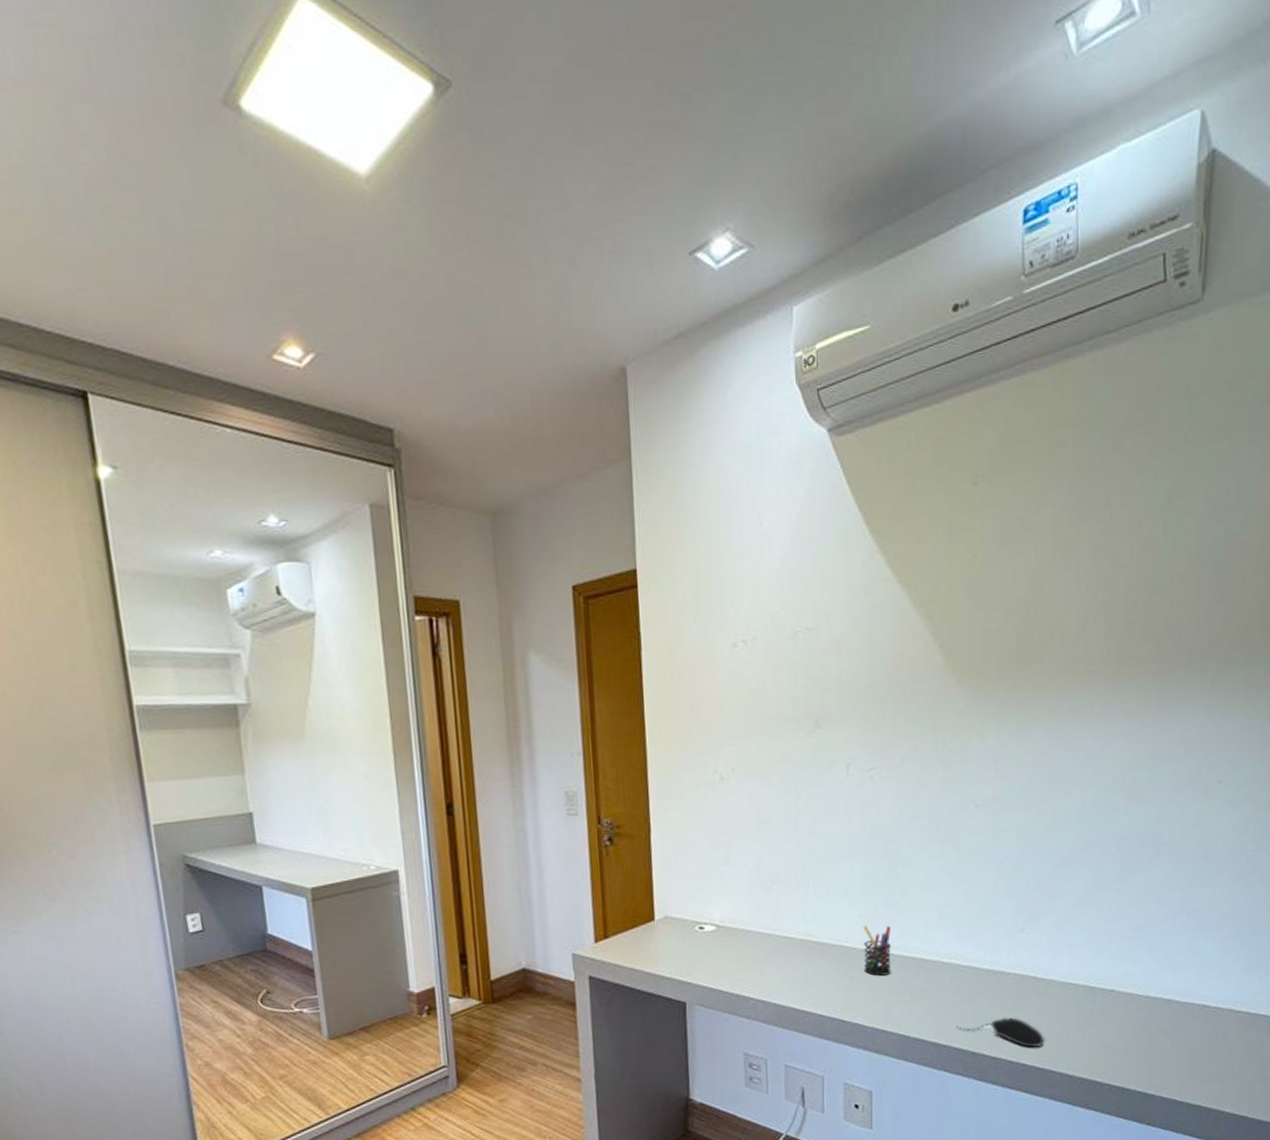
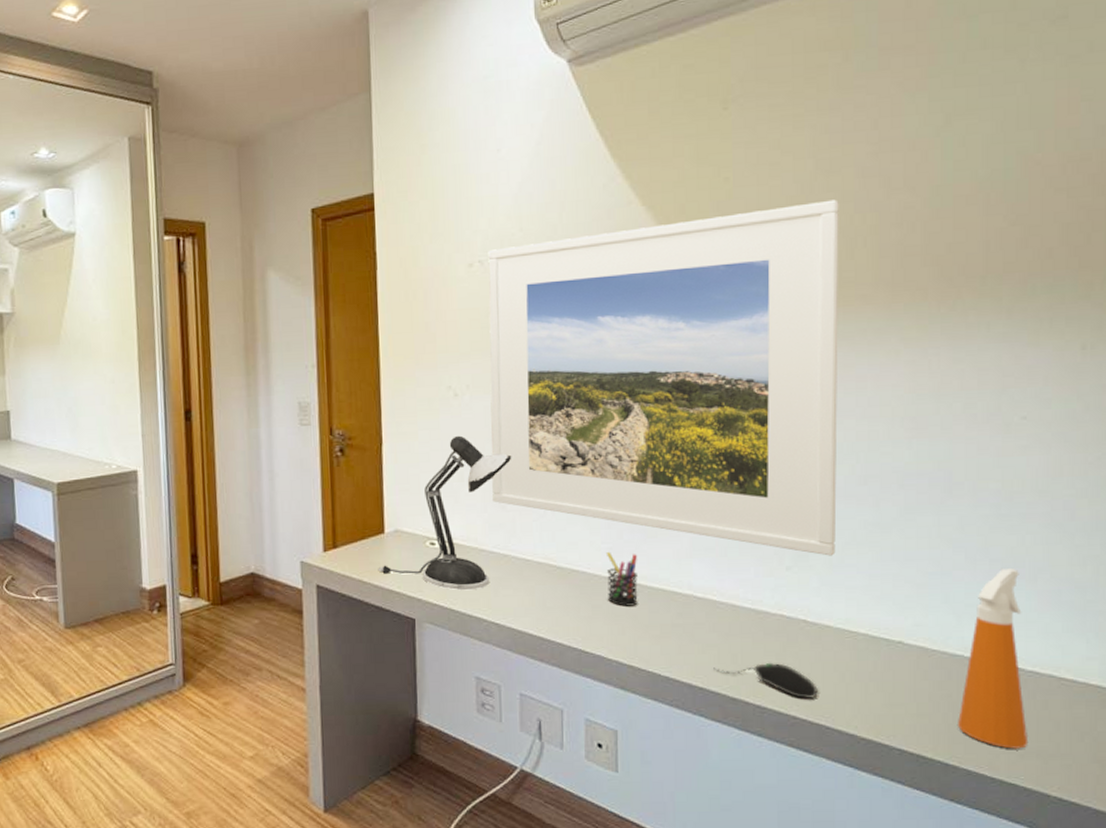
desk lamp: none [649,819,776,972] -> present [378,435,512,591]
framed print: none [751,577,1074,917] -> present [488,199,839,556]
spray bottle: none [1156,917,1210,1076] -> present [958,567,1029,749]

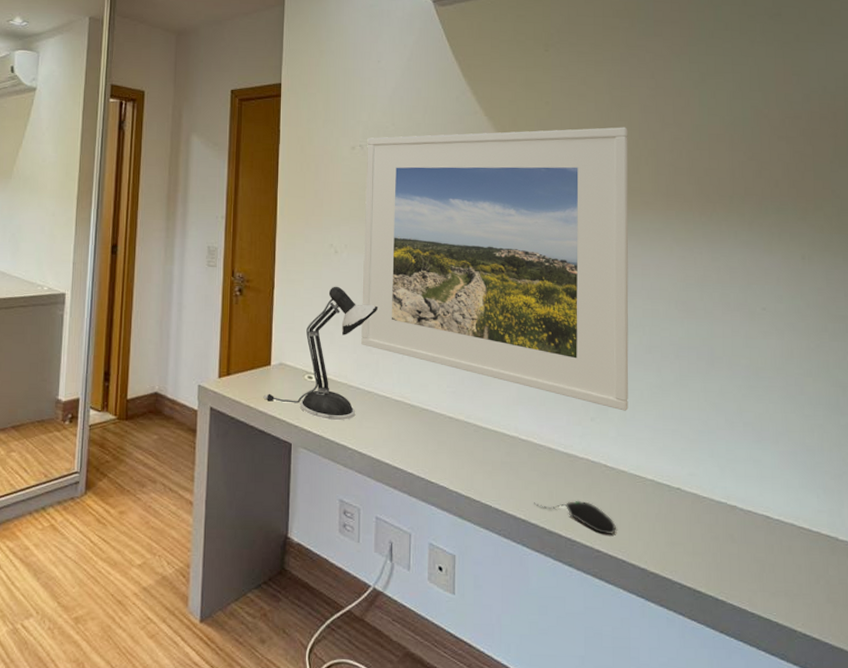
pen holder: present [605,552,638,606] -> none [450,395,475,444]
spray bottle: present [958,567,1029,749] -> none [724,430,778,588]

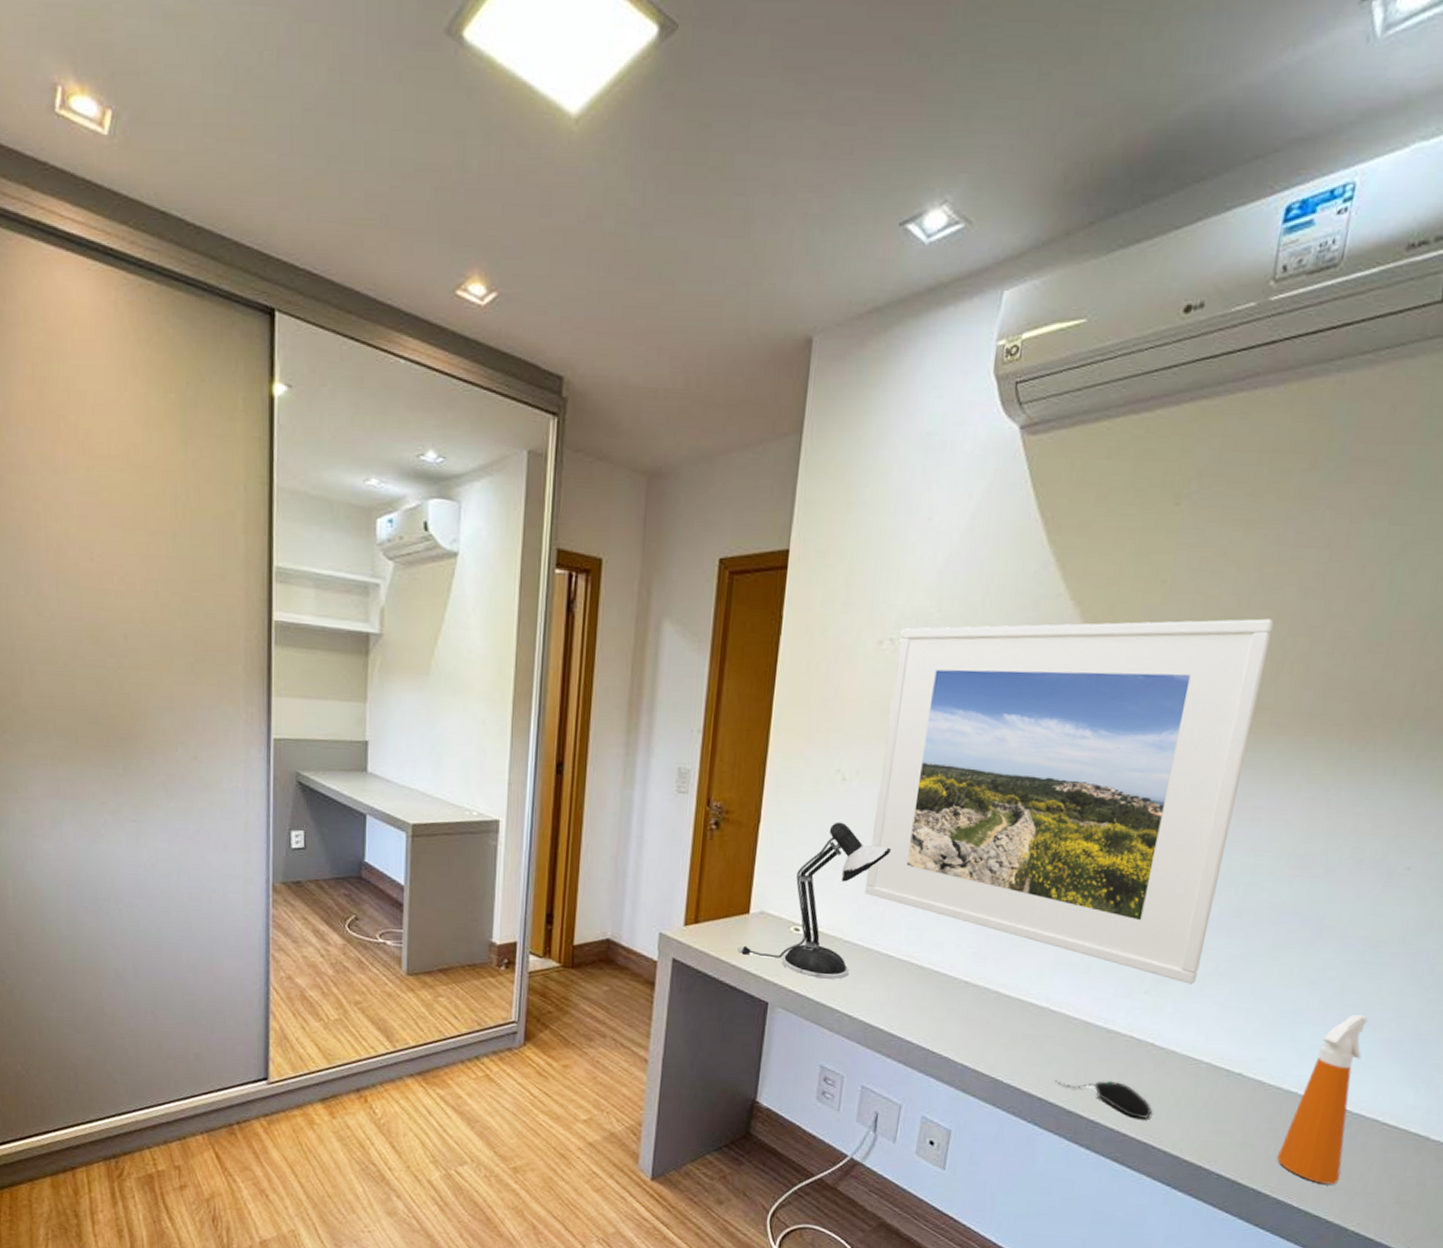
spray bottle: none [724,430,778,588] -> present [1277,1013,1369,1185]

